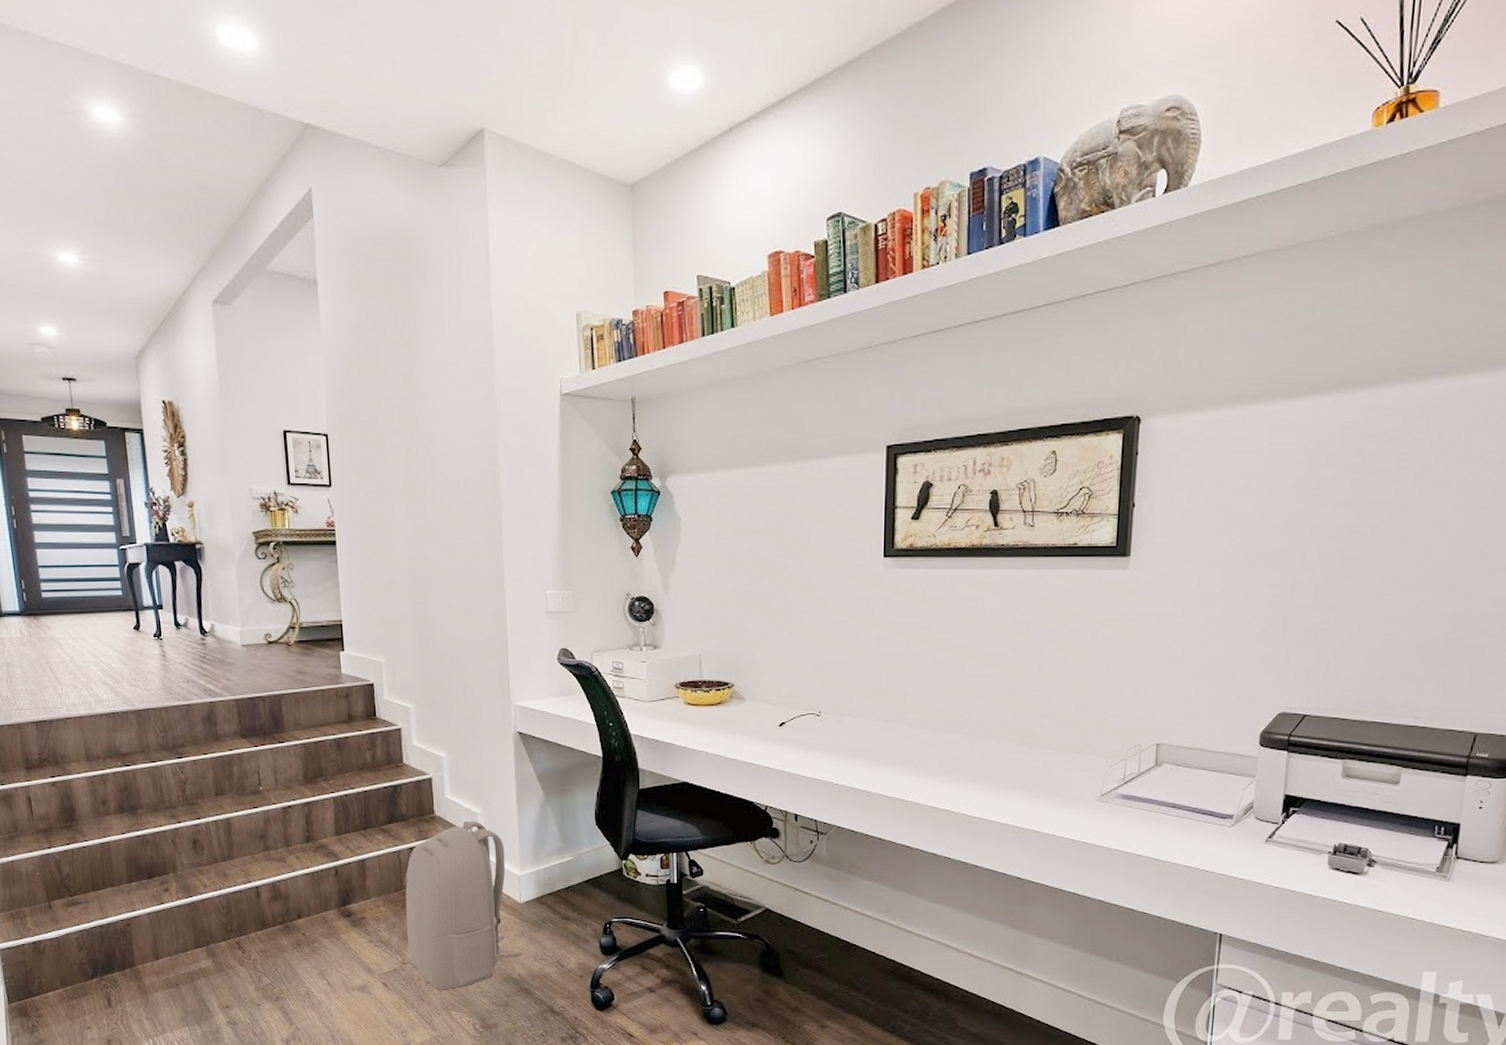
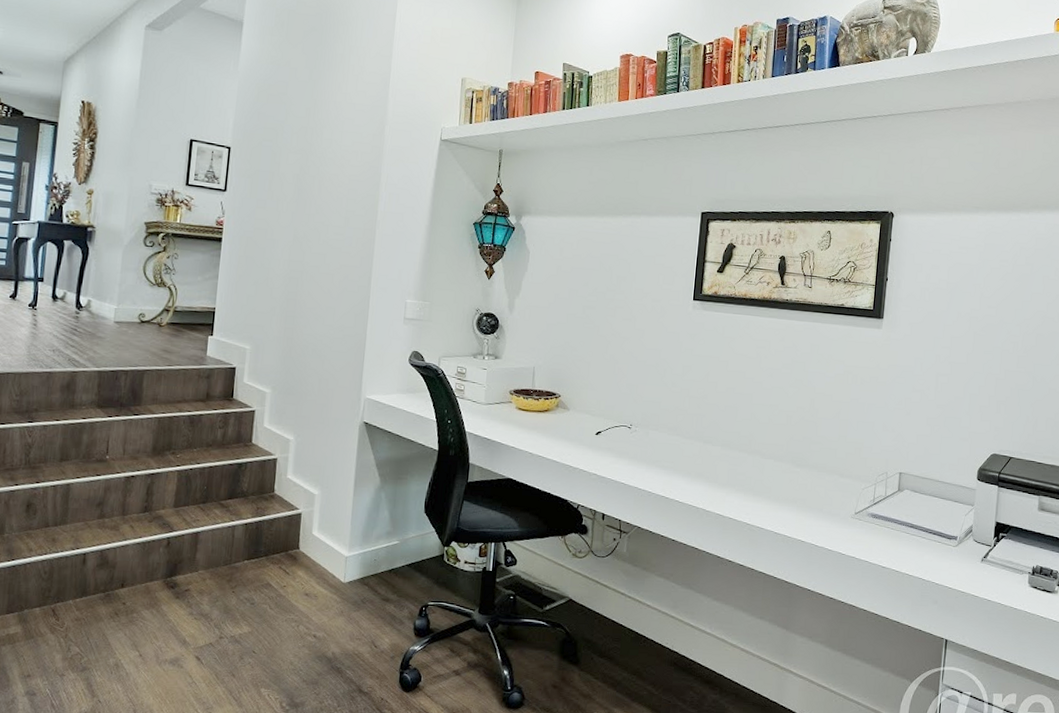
backpack: present [403,820,523,990] -> none [227,500,340,666]

